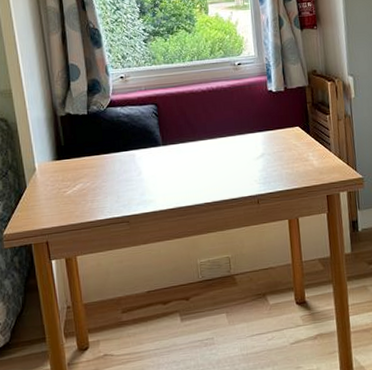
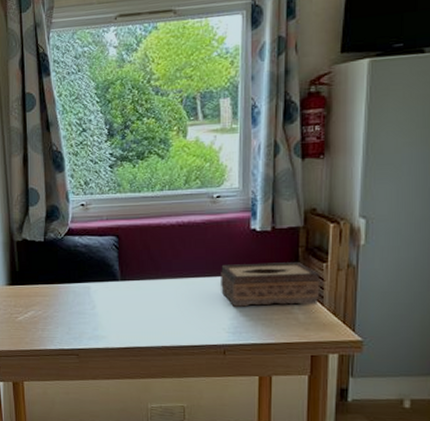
tissue box: none [247,116,328,160] -> present [221,262,320,307]

